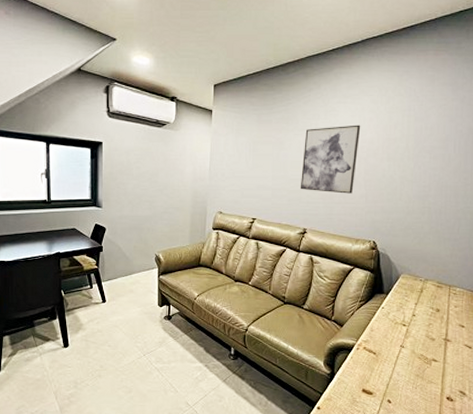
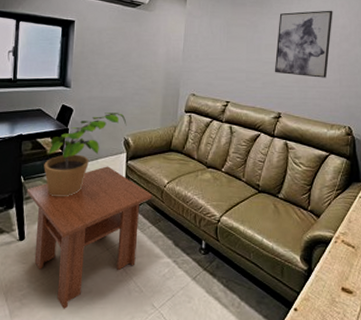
coffee table: none [67,281,184,406] -> present [26,166,153,309]
potted plant: none [82,231,157,309] -> present [43,112,127,197]

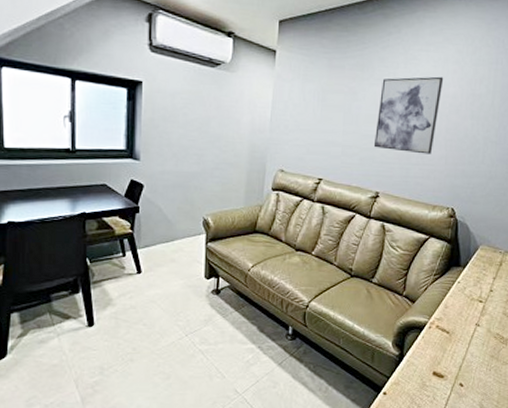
coffee table: present [26,166,153,309] -> none [93,248,236,395]
potted plant: present [43,112,127,197] -> none [112,189,206,282]

